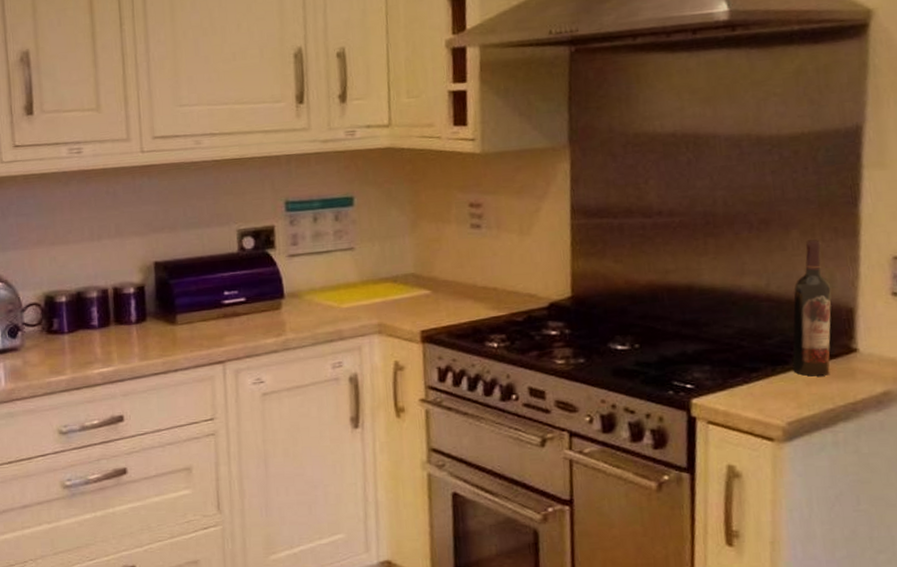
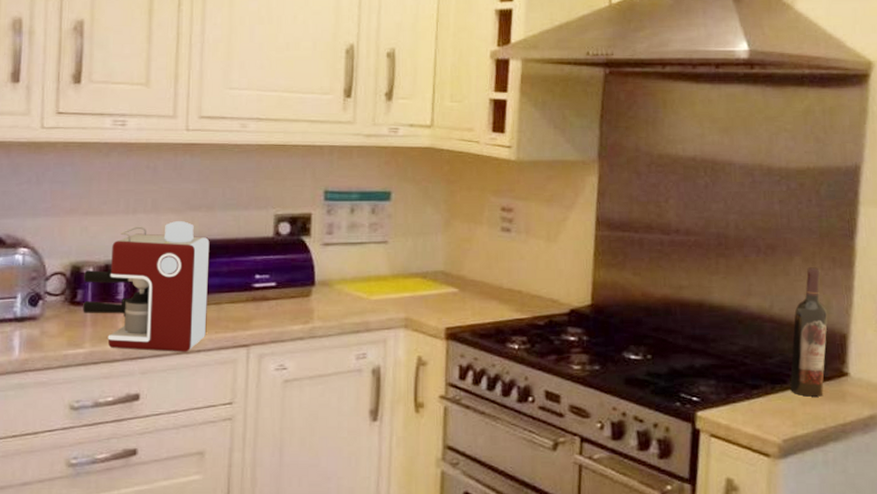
coffee maker: none [58,243,182,374] -> present [83,221,210,353]

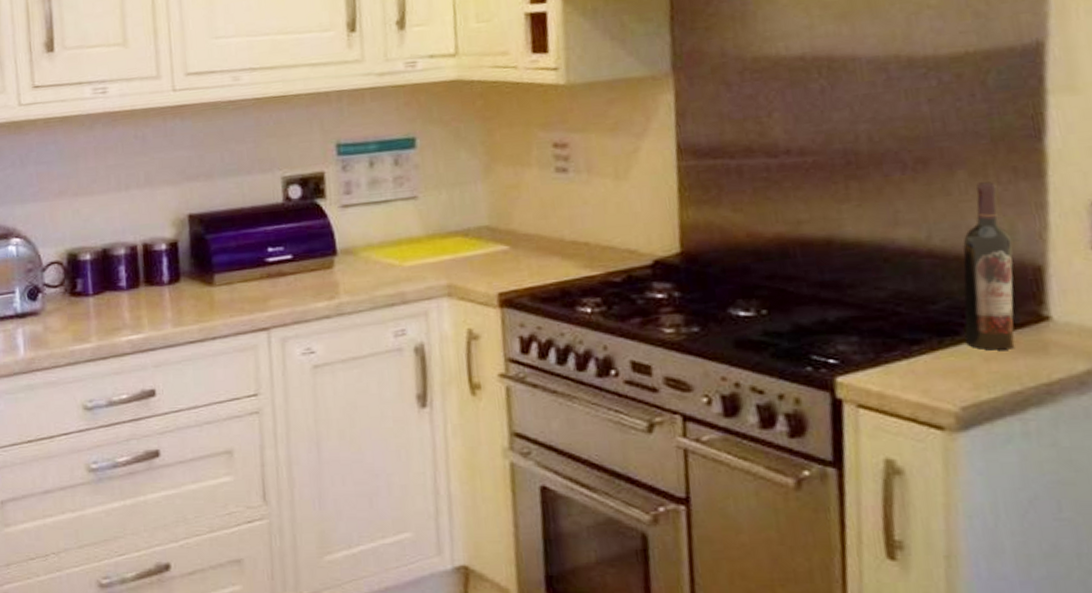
coffee maker: present [83,221,210,353] -> none [81,193,221,342]

